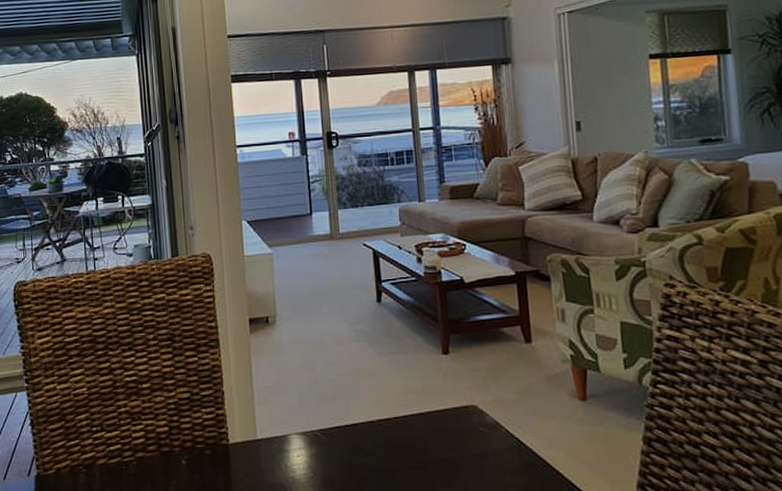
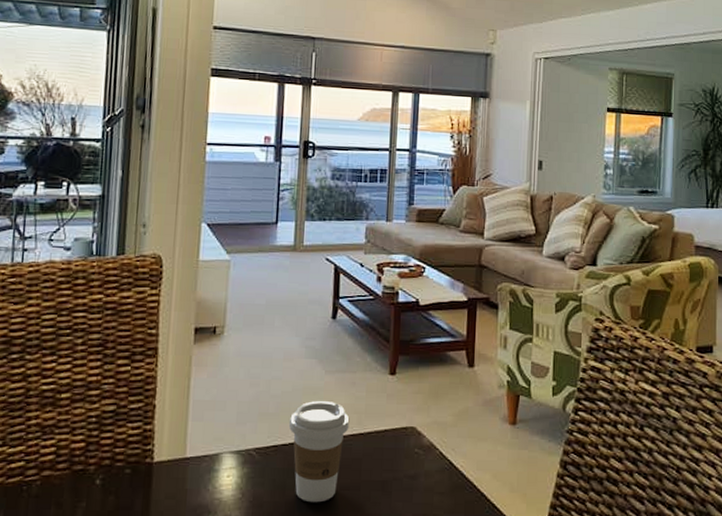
coffee cup: none [349,382,409,481] -> present [289,400,350,503]

